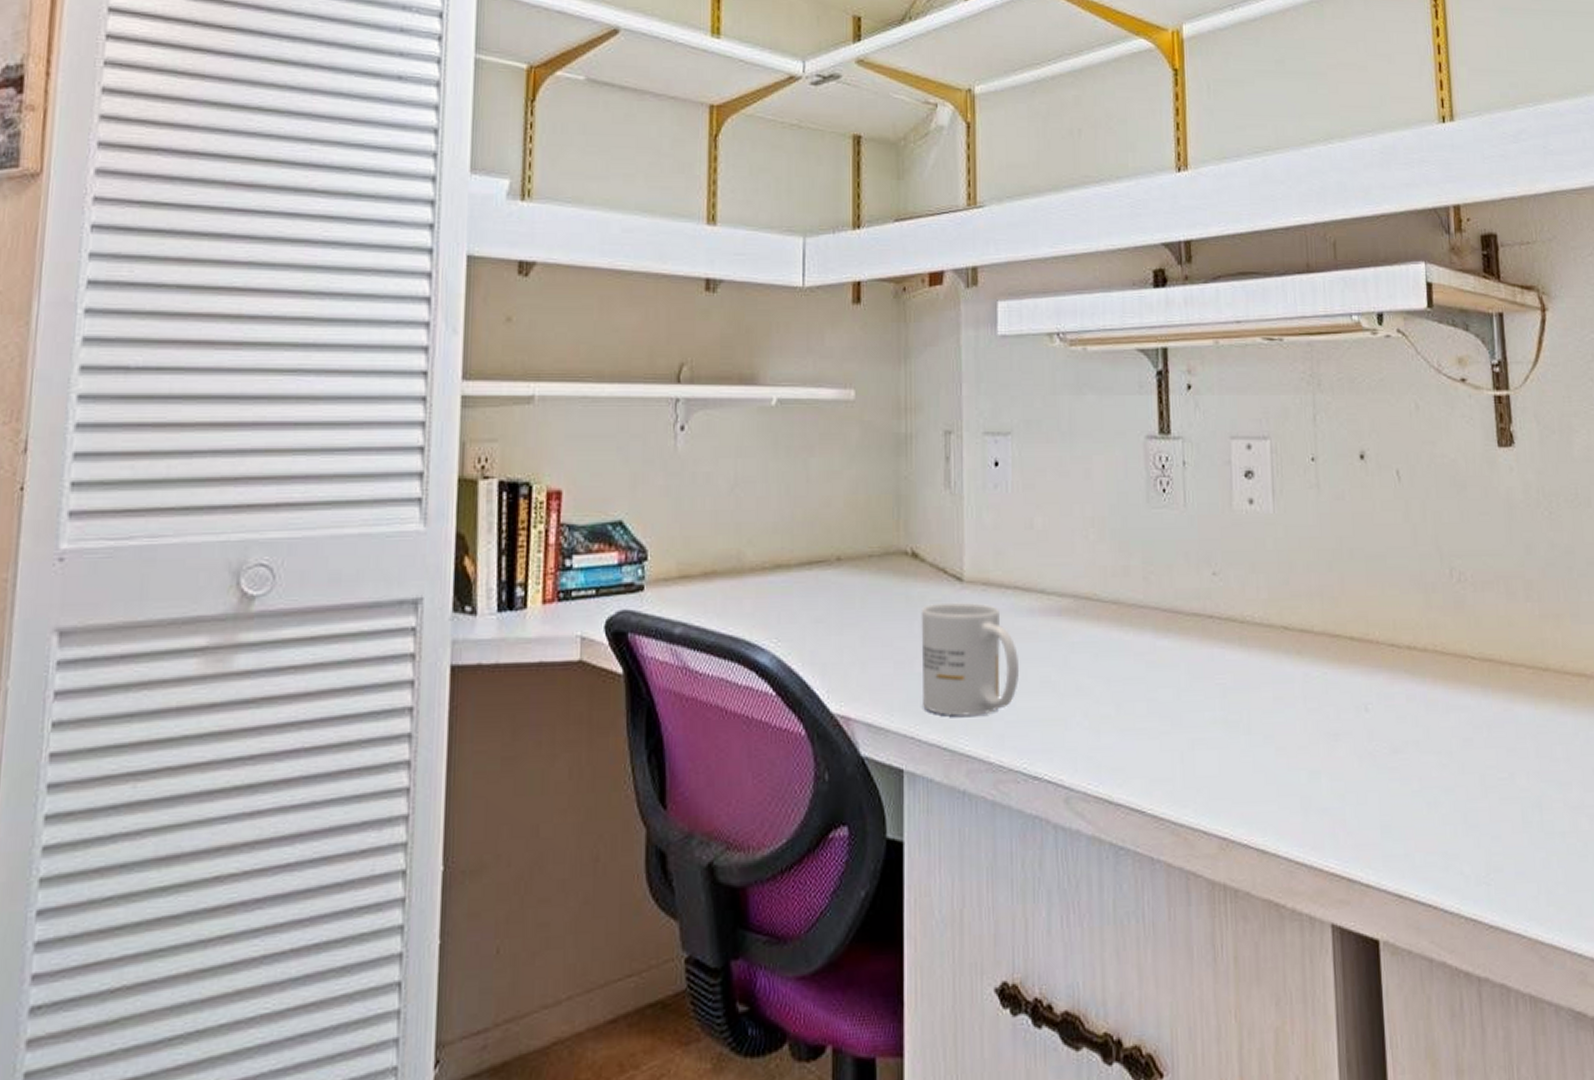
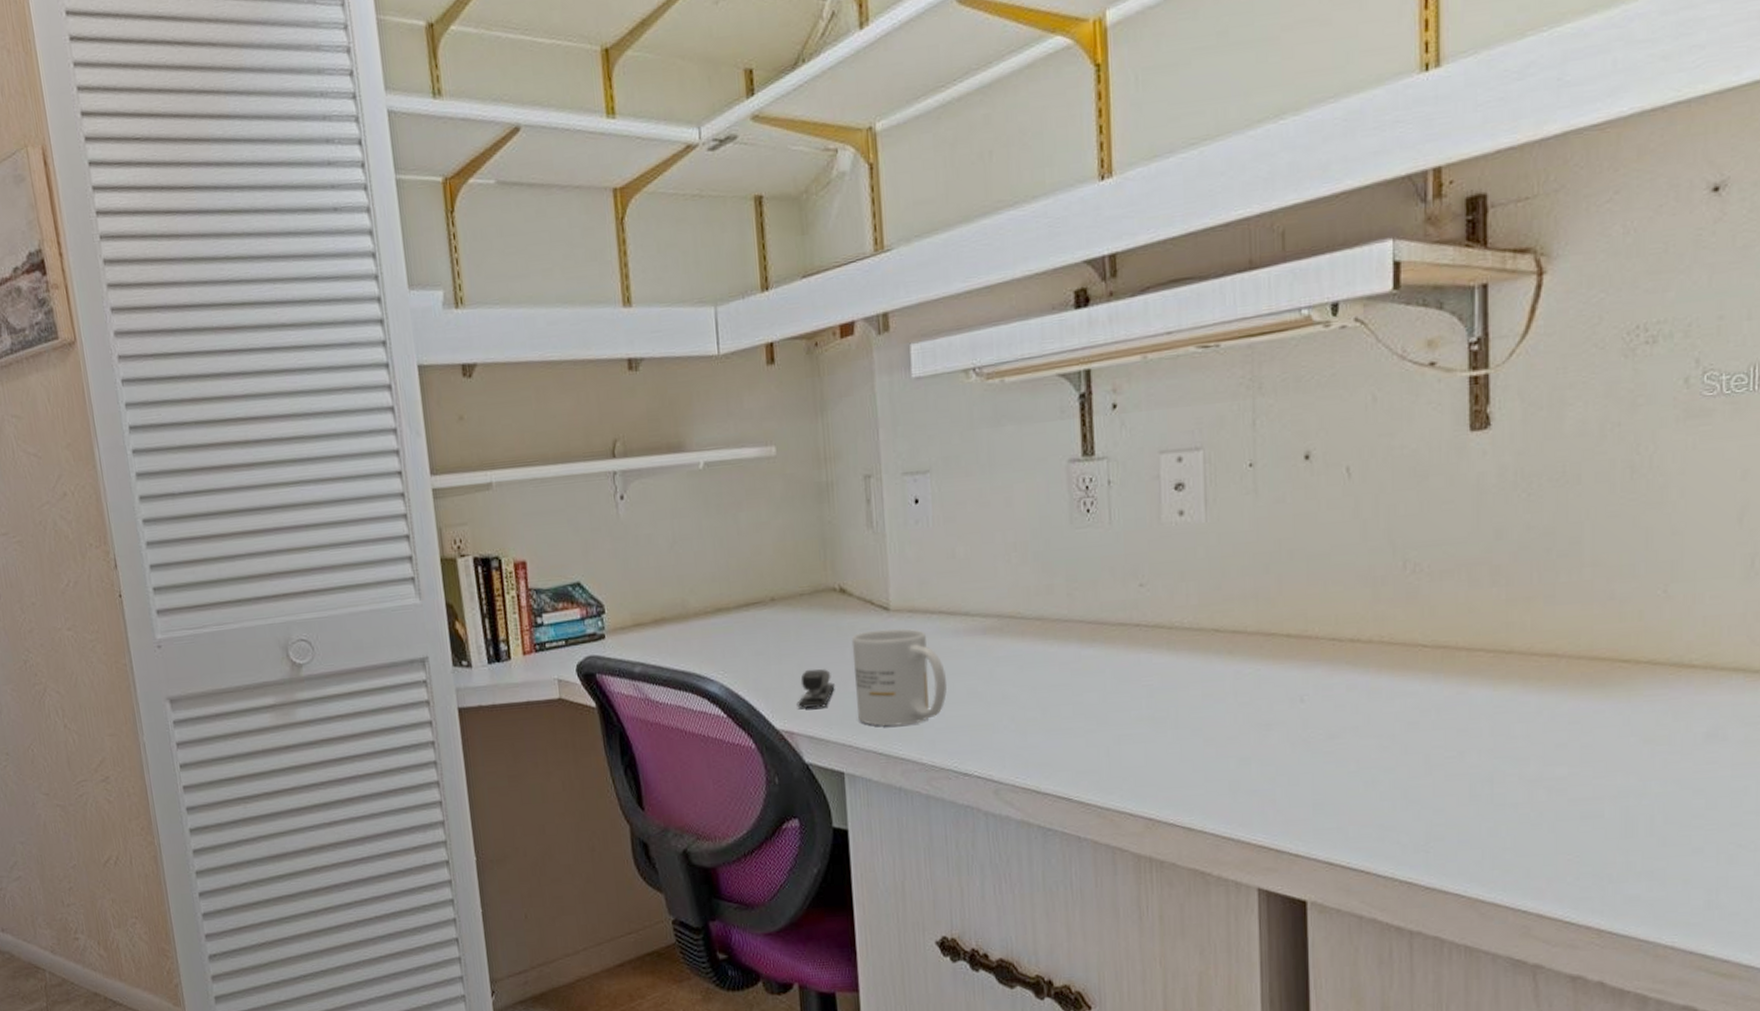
stapler: none [856,643,900,690] -> present [797,669,835,708]

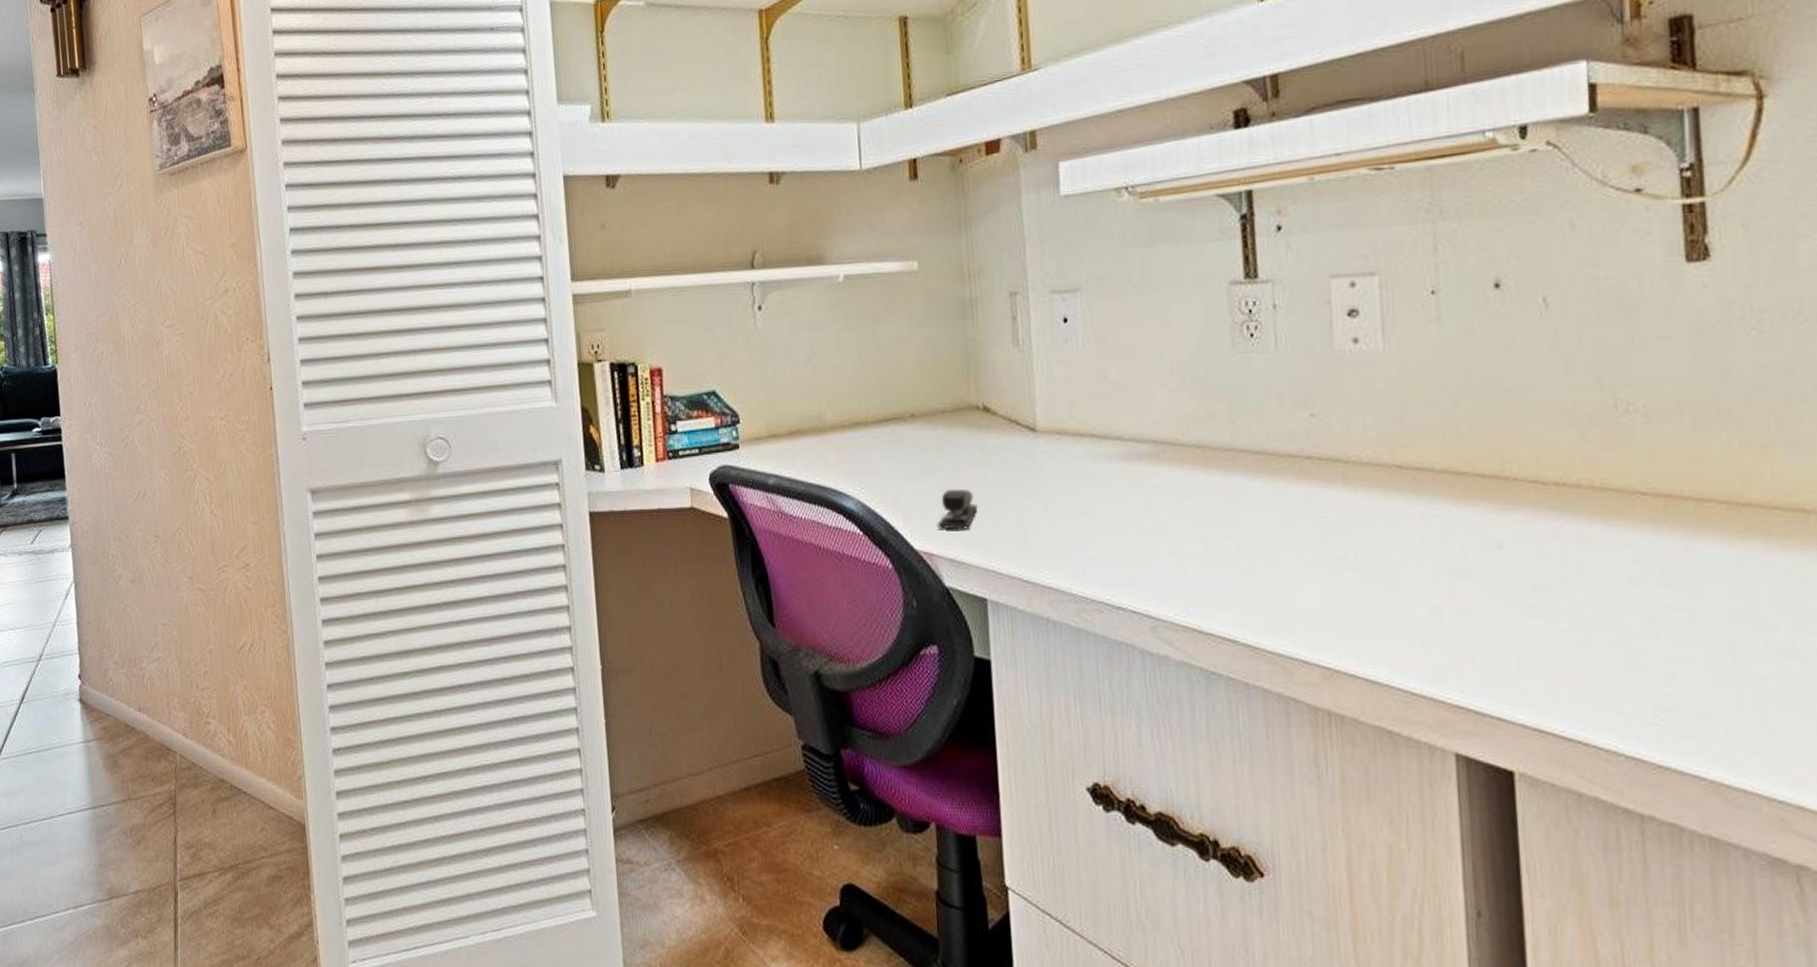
mug: present [851,628,947,726] -> none [995,450,1098,553]

